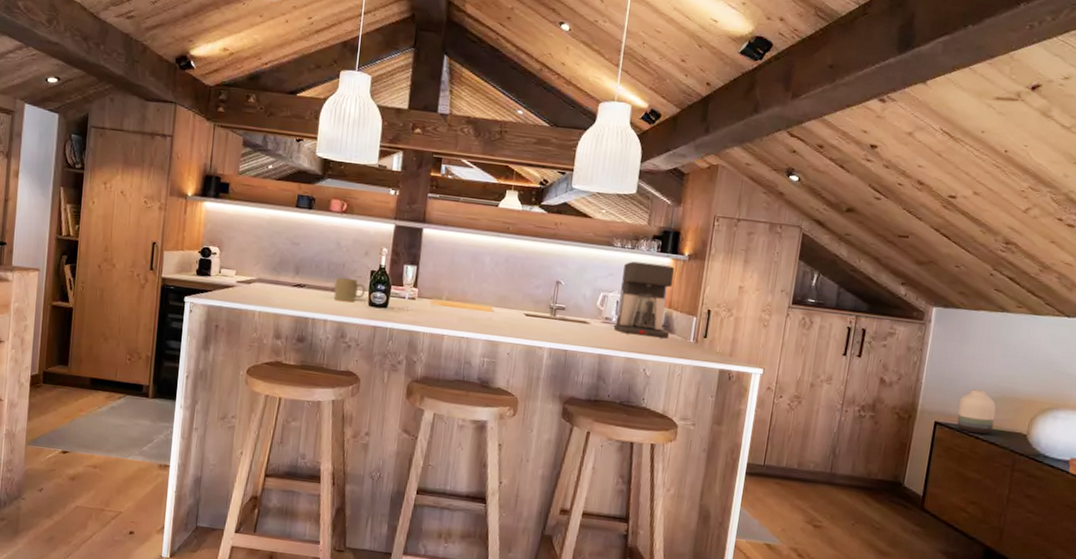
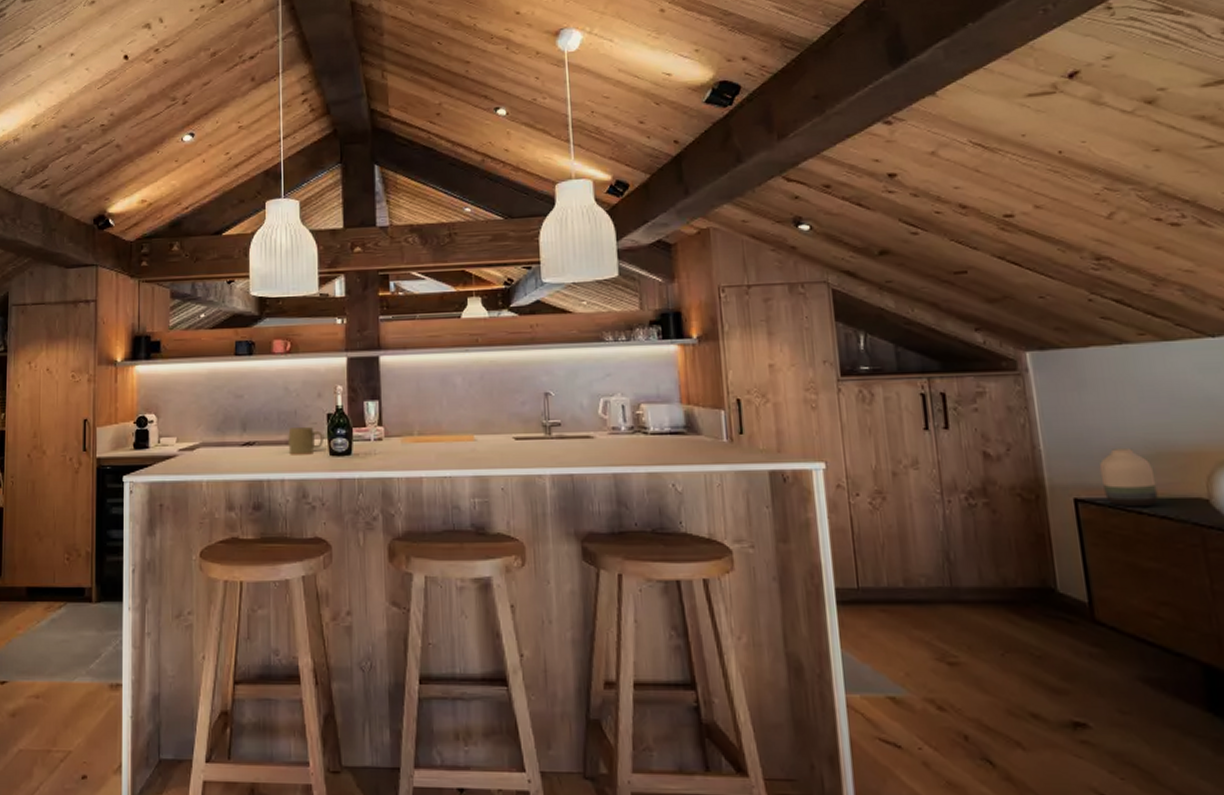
coffee maker: present [613,261,675,339] -> none [622,353,695,445]

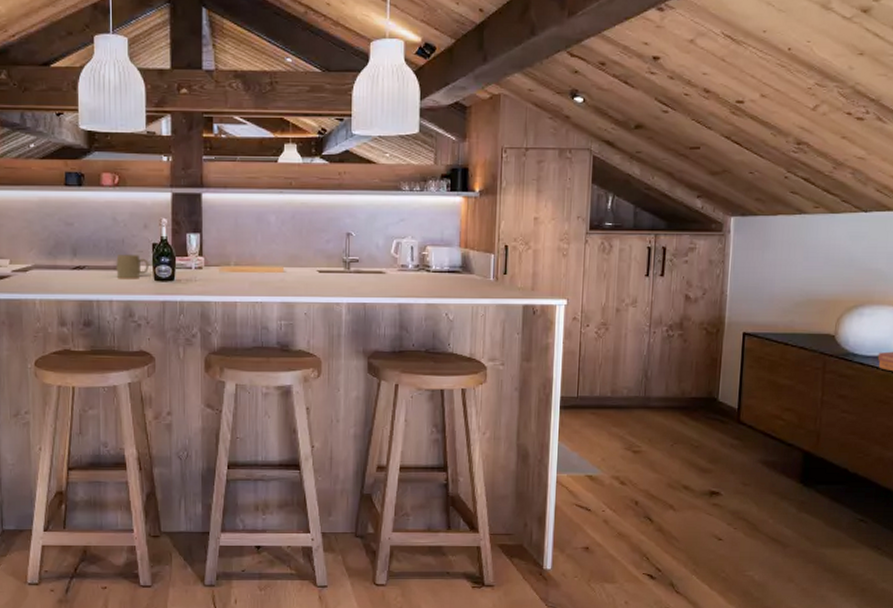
vase: present [1099,448,1159,508] -> none [765,296,802,340]

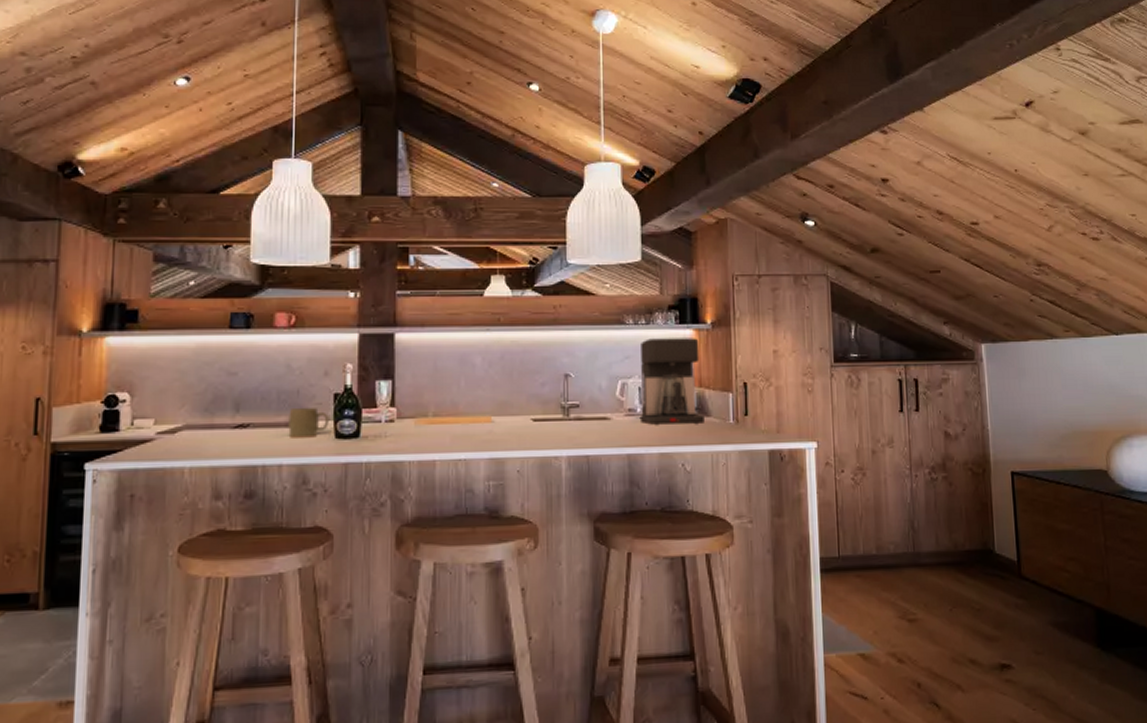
coffee maker: none [410,204,468,281] -> present [639,338,704,426]

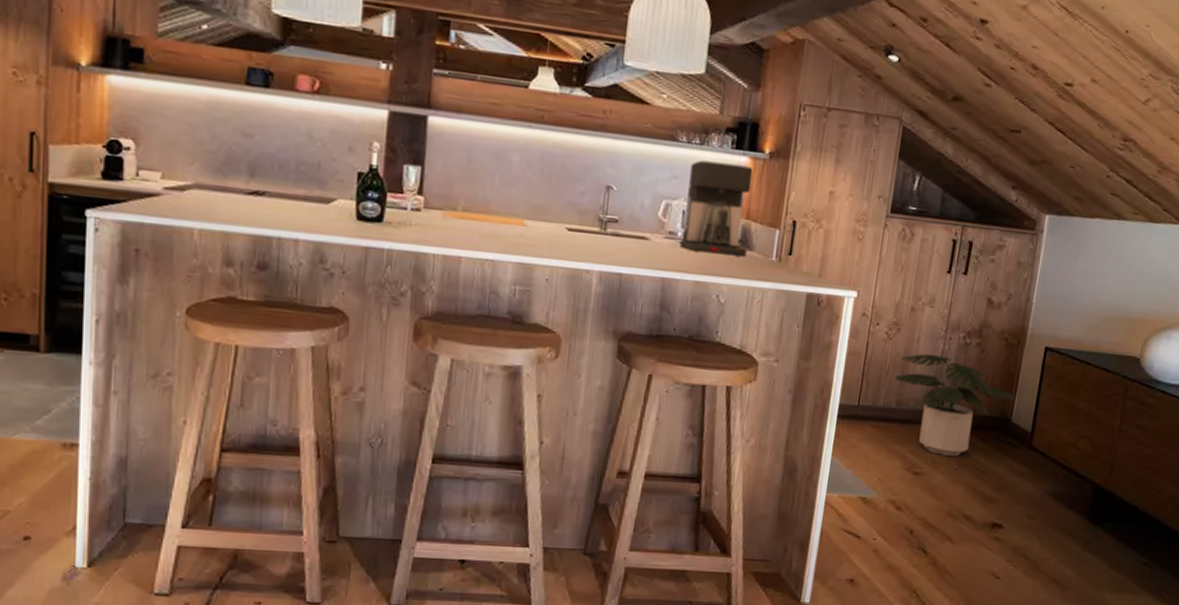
mug: present [288,408,329,440] -> none [306,182,351,217]
potted plant: none [870,494,994,597] -> present [895,354,1016,456]

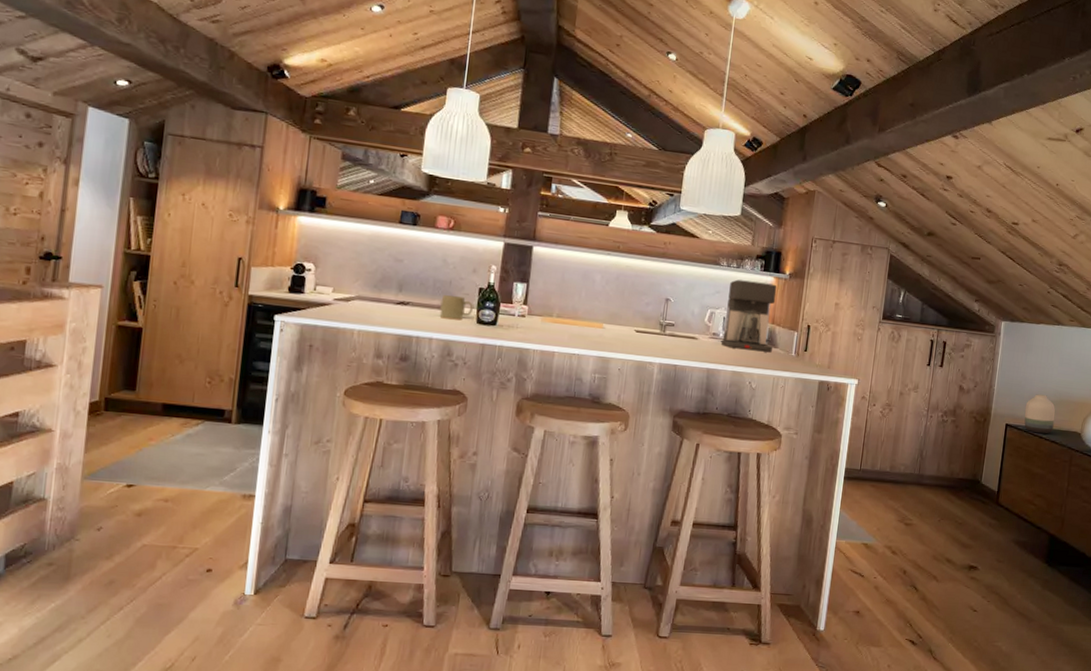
mug: none [306,182,351,217] -> present [439,295,473,321]
potted plant: present [895,354,1016,456] -> none [889,428,984,511]
vase: none [1068,309,1109,360] -> present [1024,394,1055,434]

